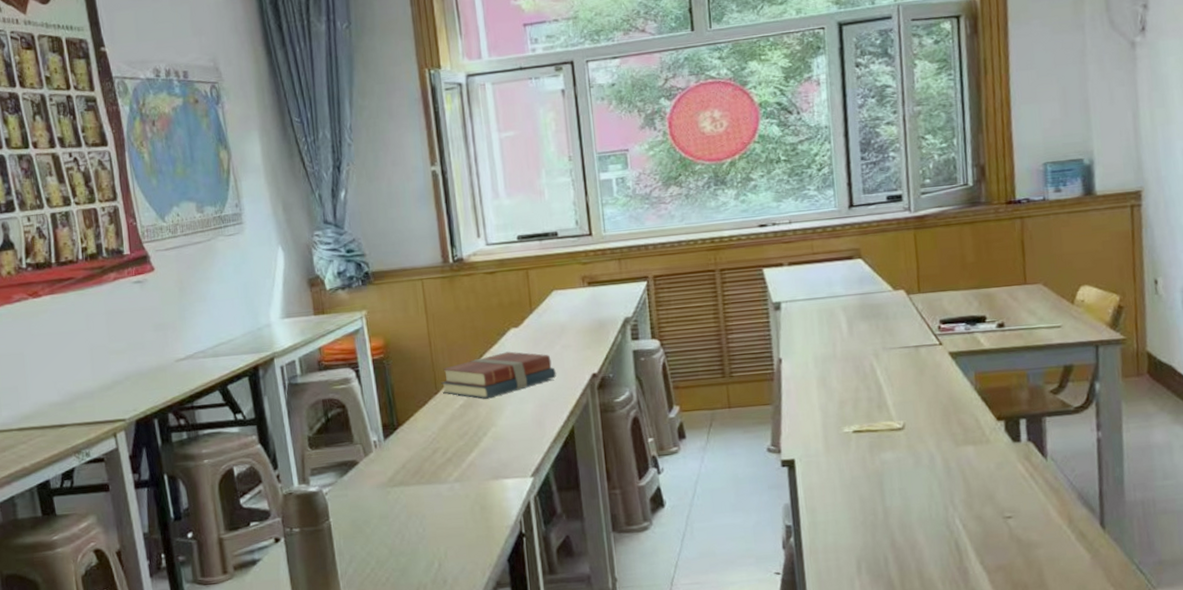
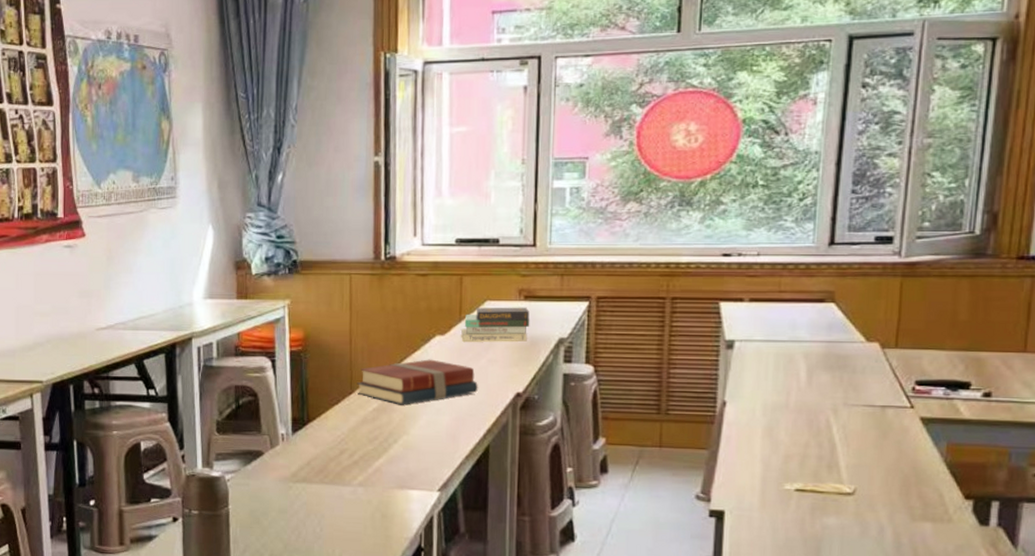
books: none [532,292,597,331] -> present [460,307,530,342]

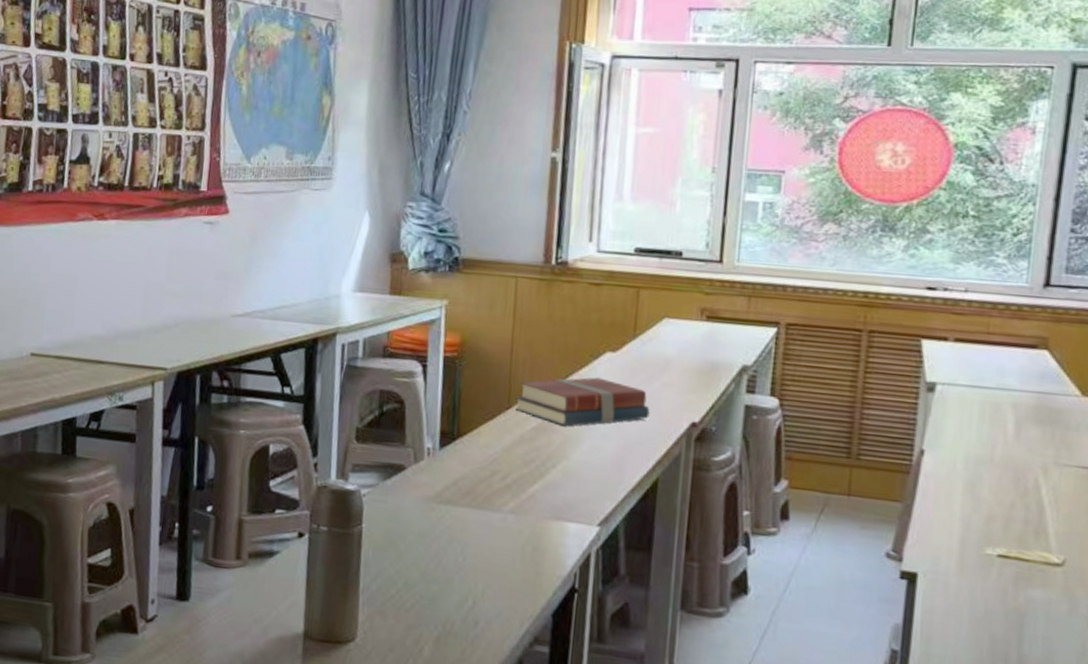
books: present [460,307,530,342] -> none [633,325,712,366]

